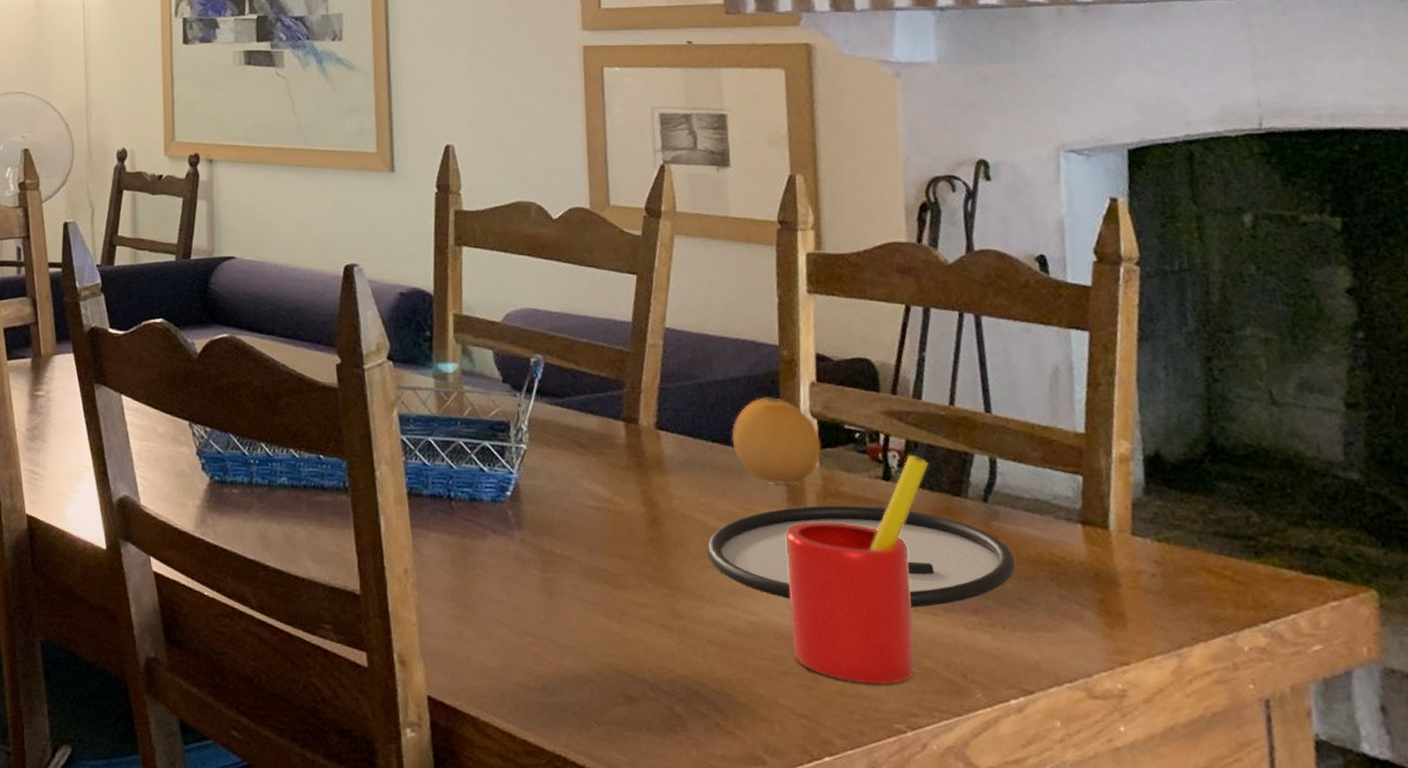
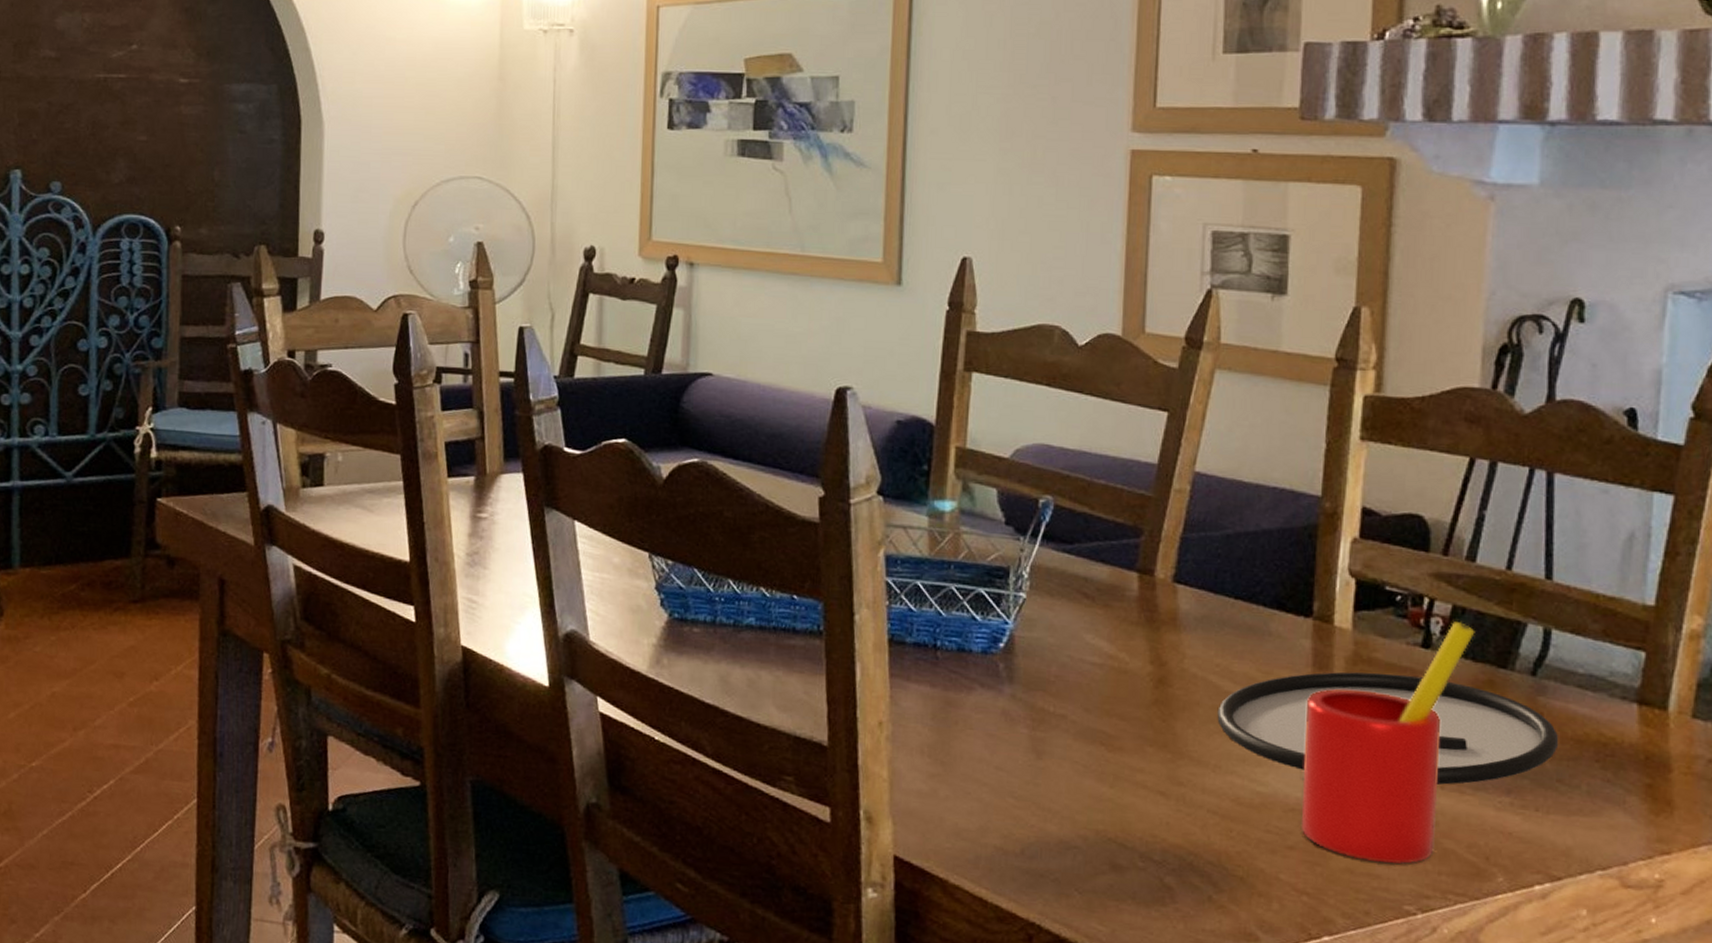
fruit: present [732,397,822,484] -> none [1257,552,1358,648]

